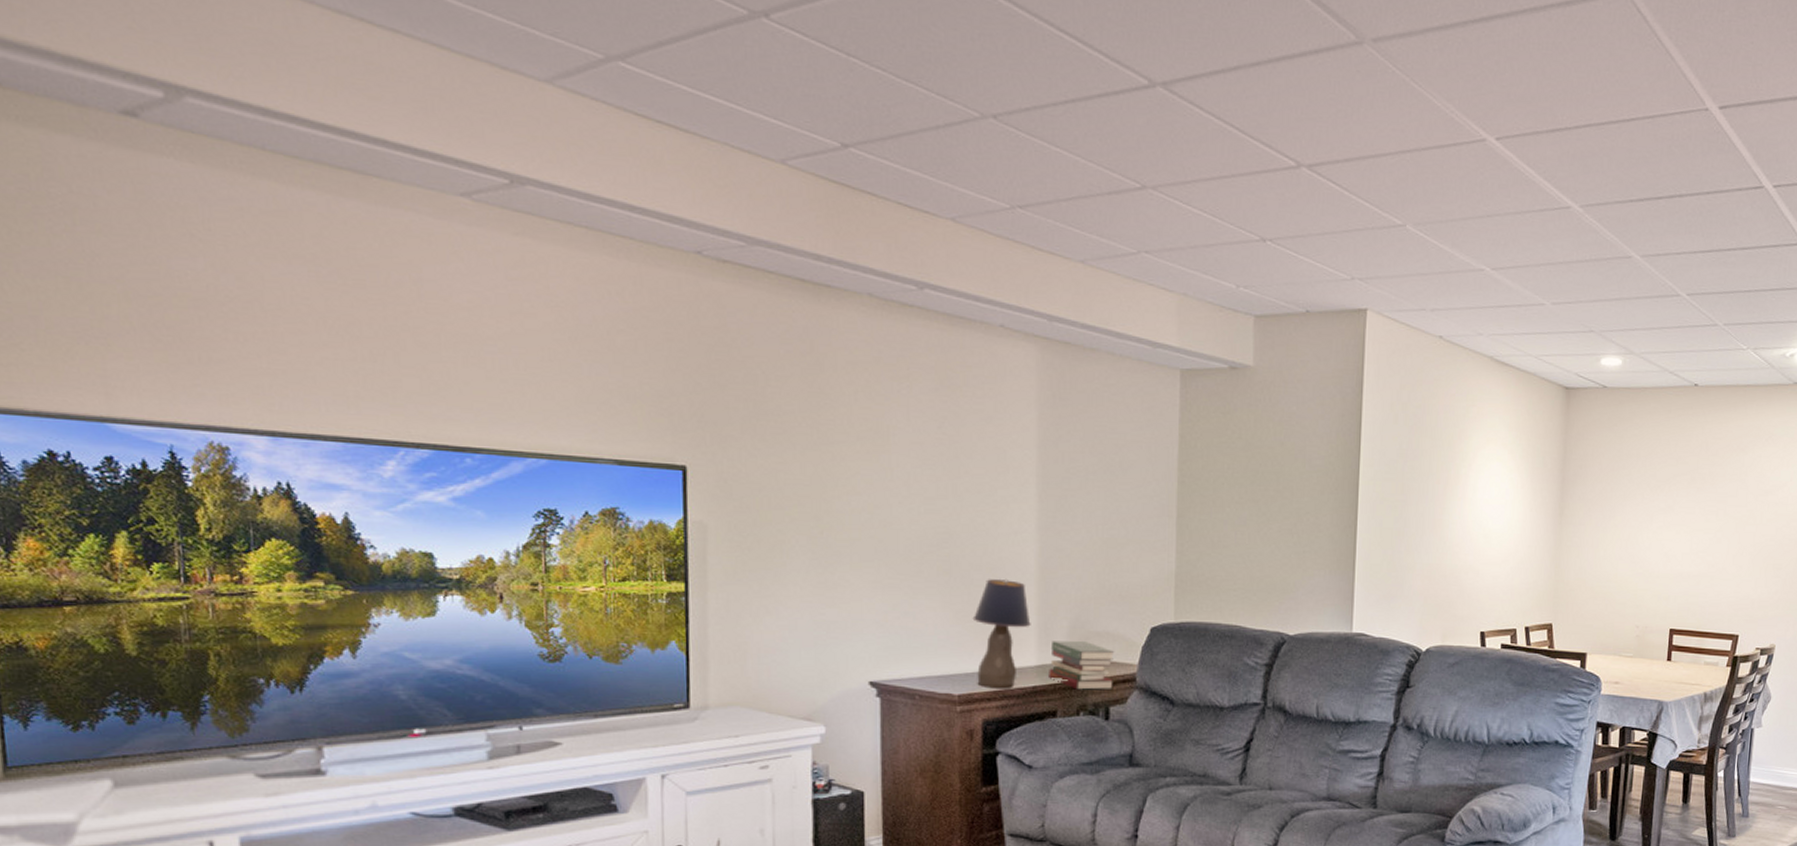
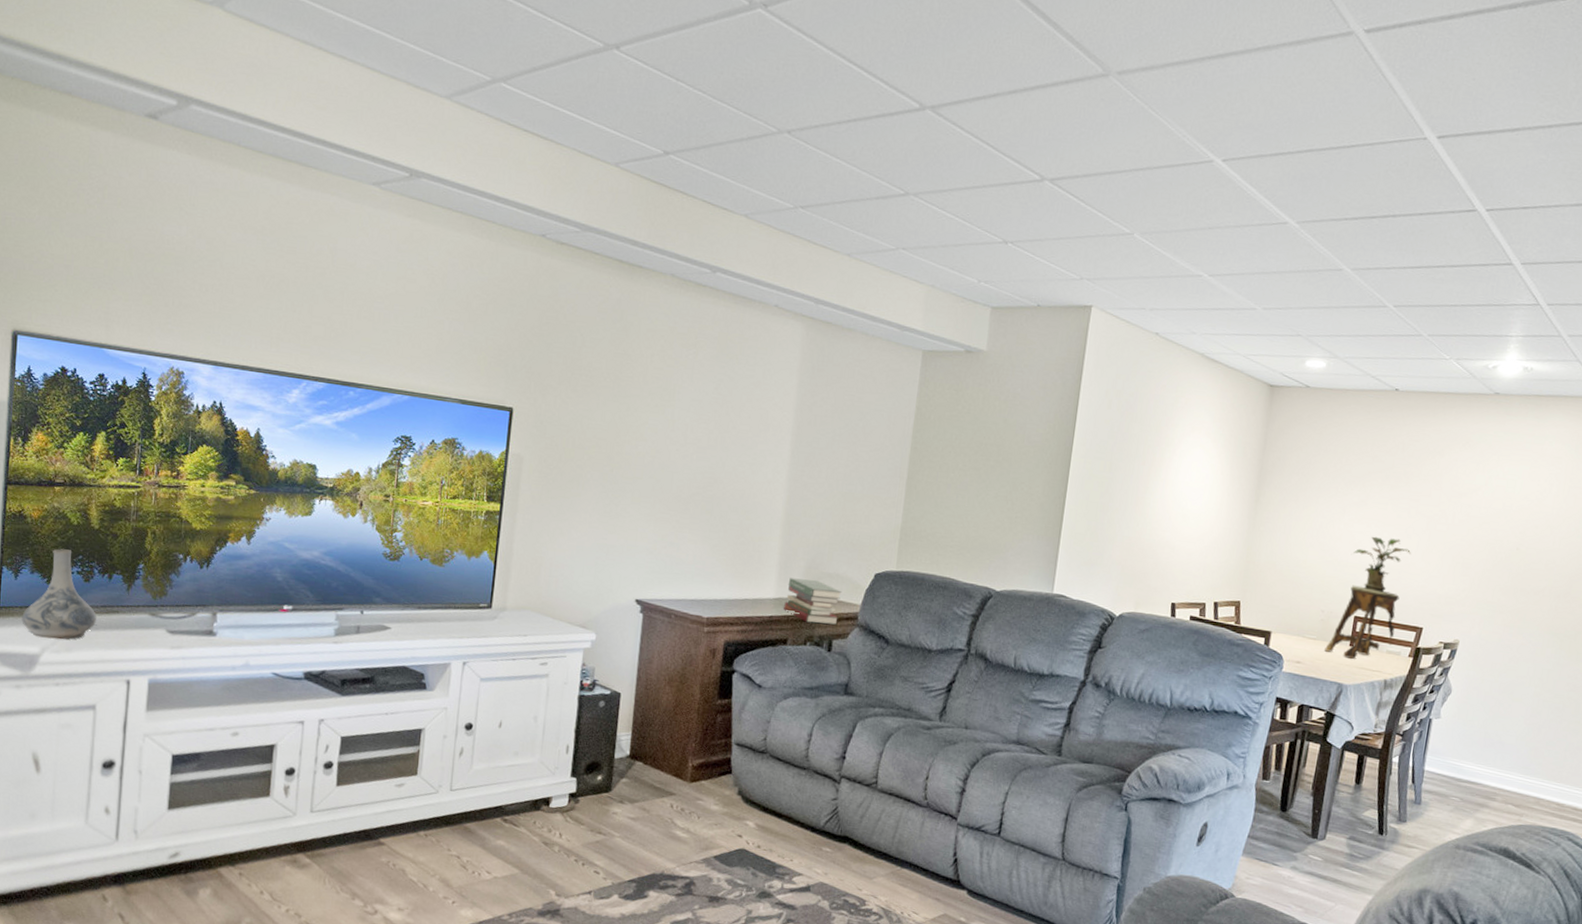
decorative vase: none [42,685,154,800] -> present [21,548,97,639]
table lamp: present [972,578,1031,691] -> none [723,520,774,617]
plant: none [1642,543,1721,674] -> present [1324,536,1411,659]

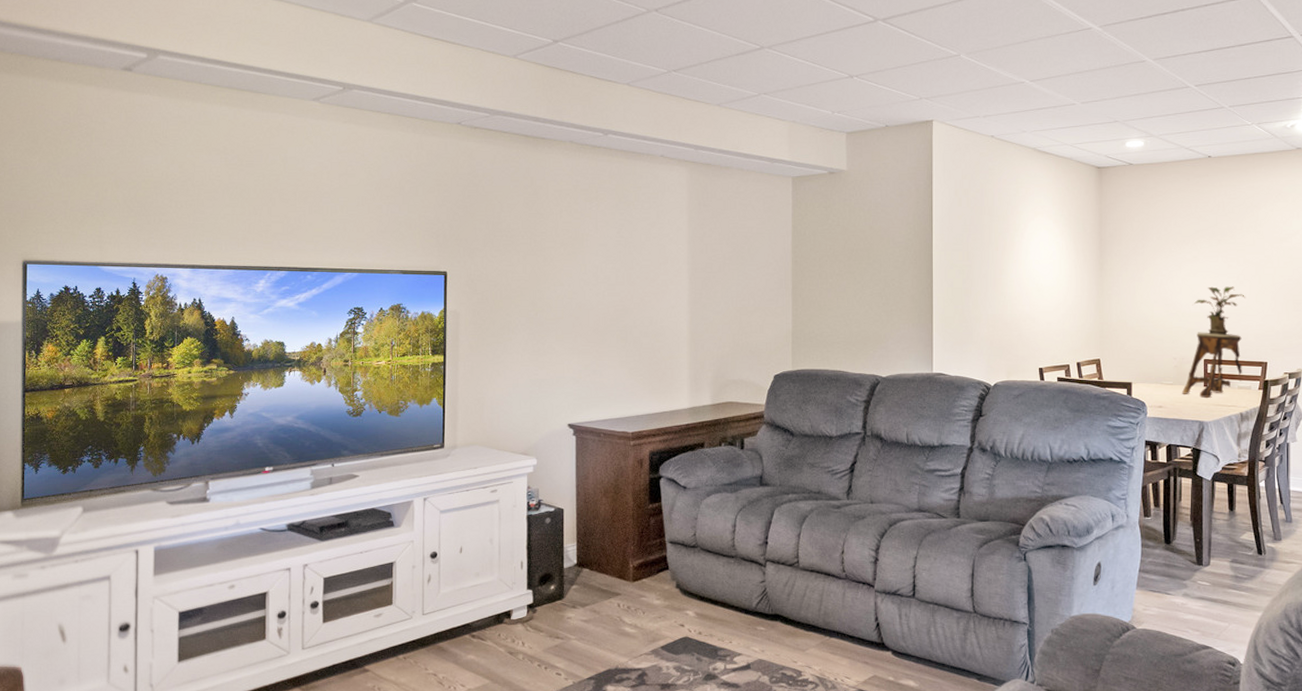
decorative vase: present [21,548,97,639] -> none [43,442,107,521]
books: present [784,578,841,625] -> none [698,388,747,426]

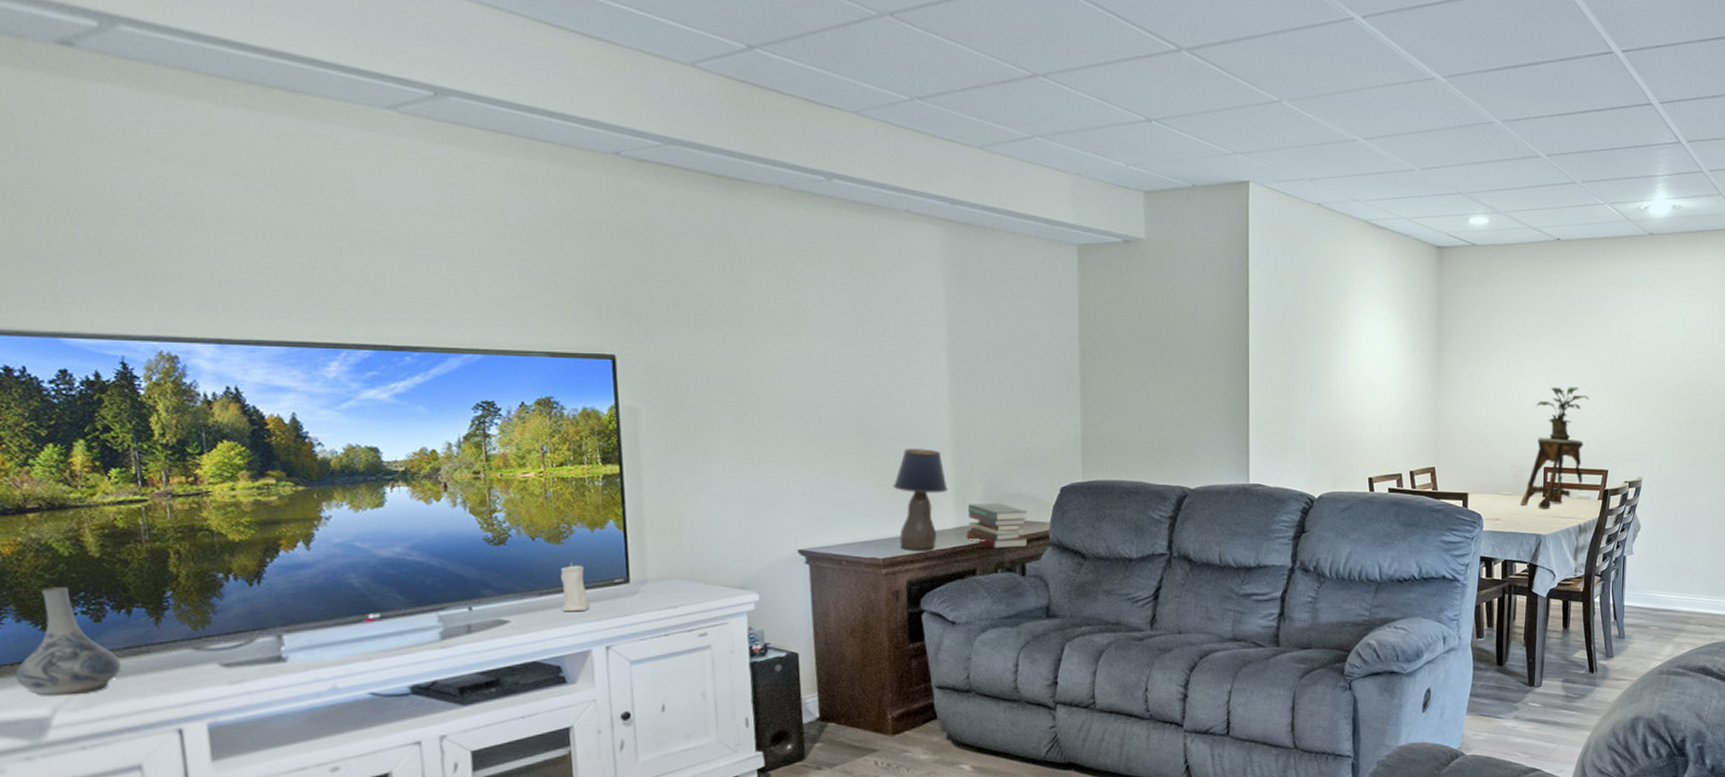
decorative vase: none [43,442,107,521] -> present [15,587,122,696]
candle: none [395,431,415,470] -> present [560,562,590,612]
table lamp: none [642,342,685,428] -> present [892,447,948,553]
books: none [698,388,747,426] -> present [967,503,1028,549]

